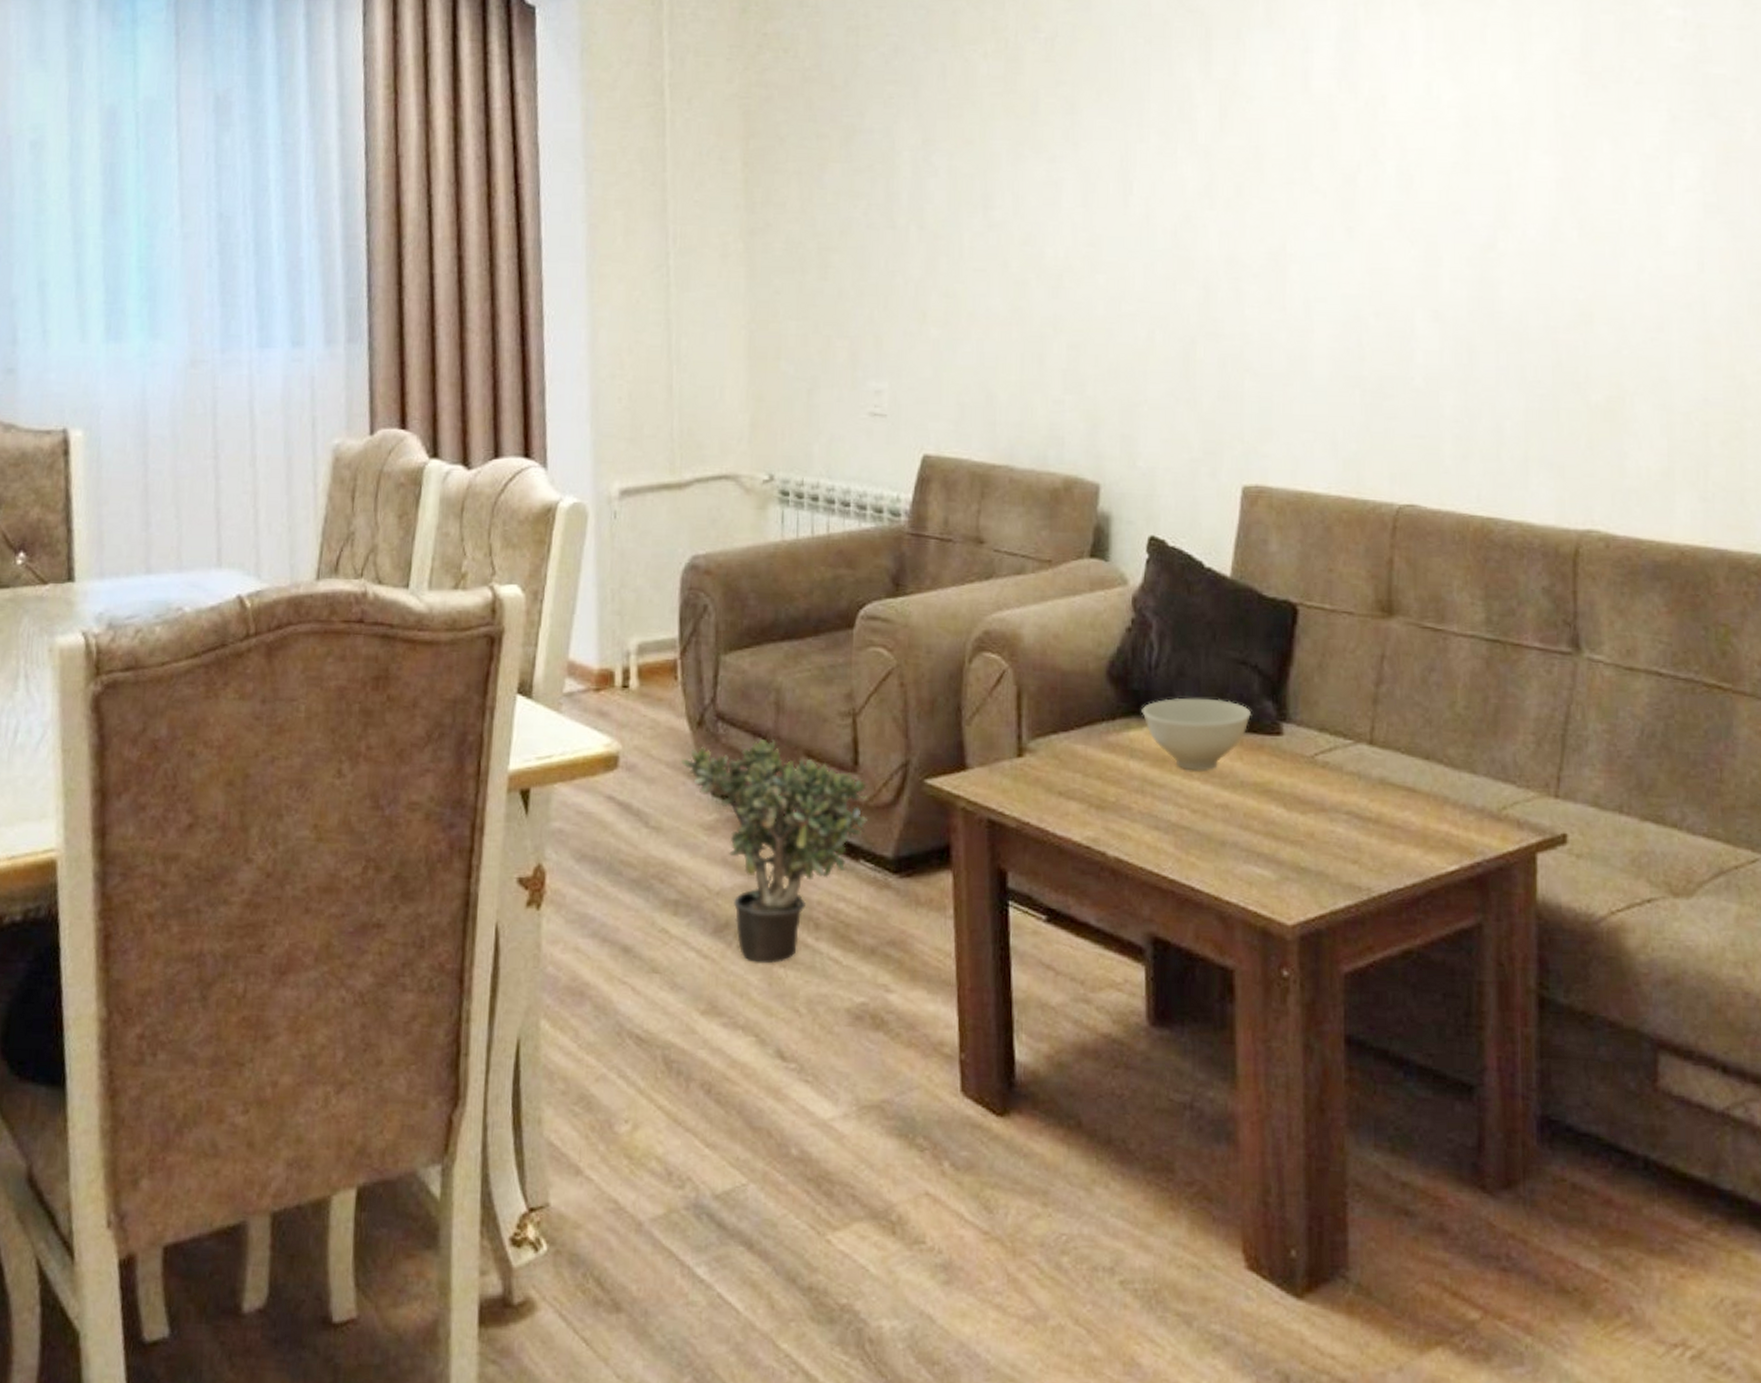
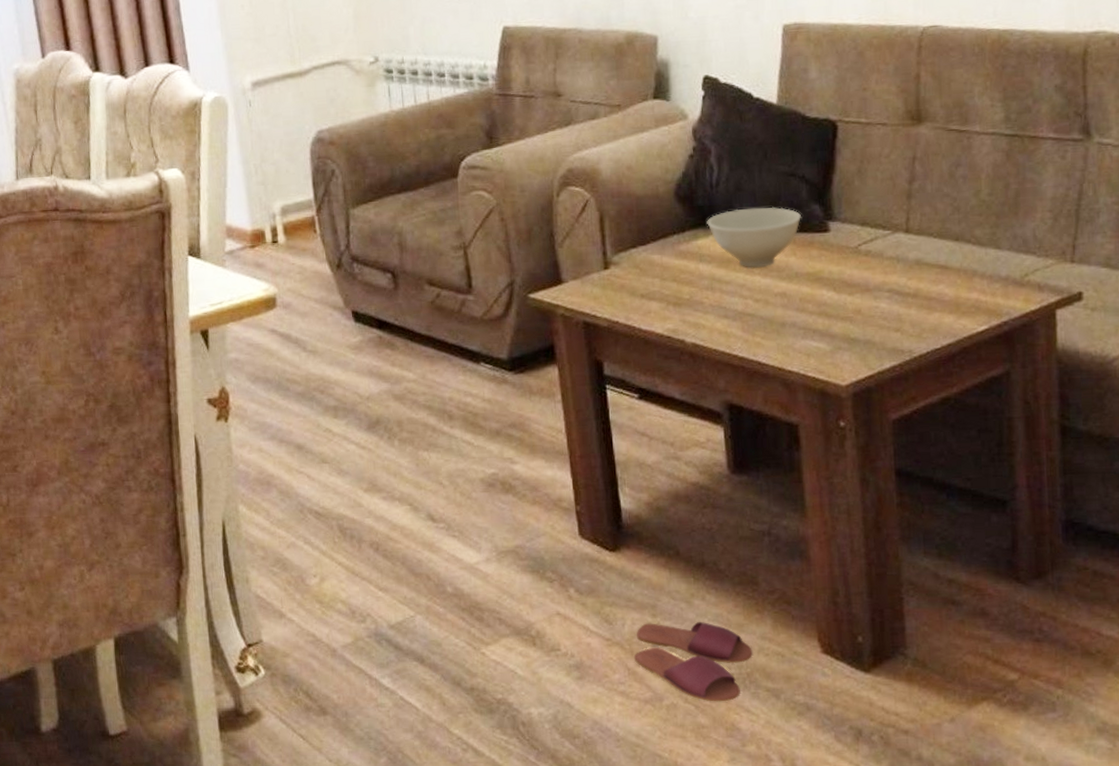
potted plant: present [681,738,868,963] -> none [327,273,484,448]
slippers: none [1015,1214,1162,1327] -> present [633,622,753,702]

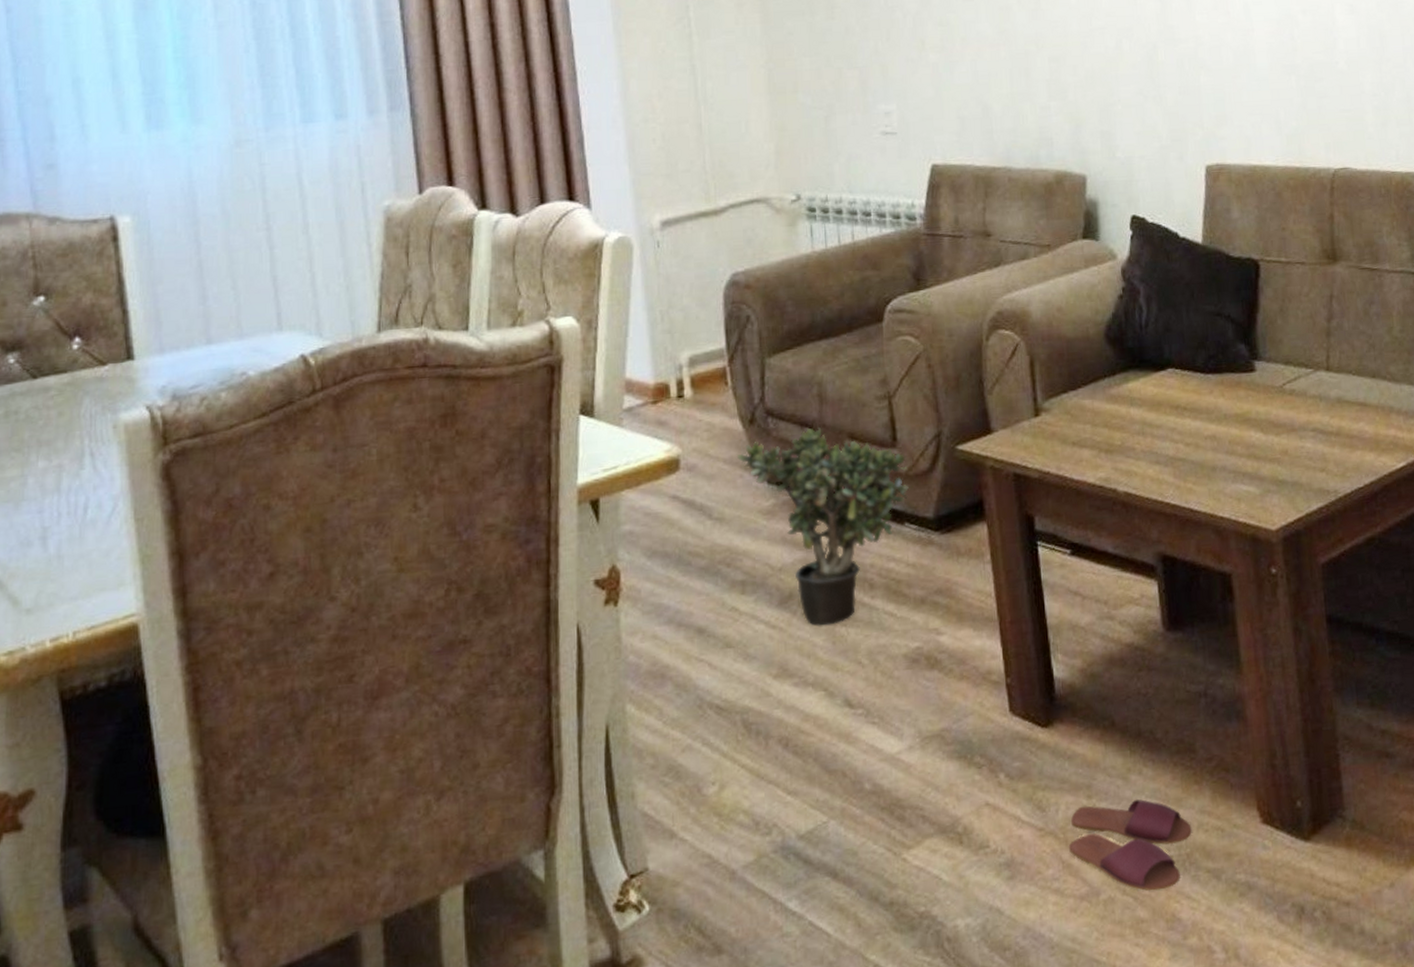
potted plant: none [327,273,484,448] -> present [737,427,909,625]
bowl: present [707,206,802,268] -> none [1137,347,1229,411]

